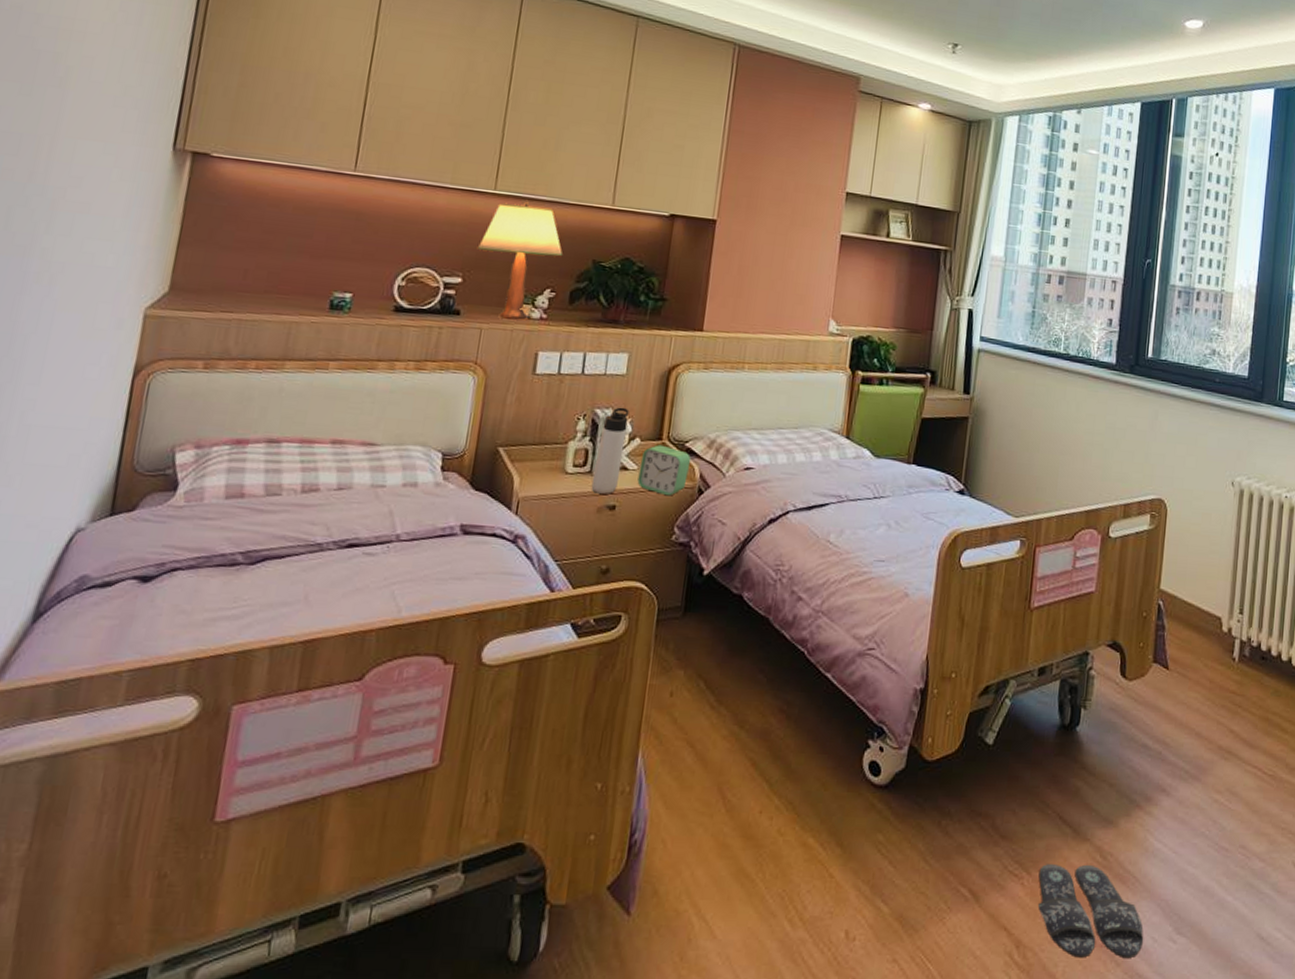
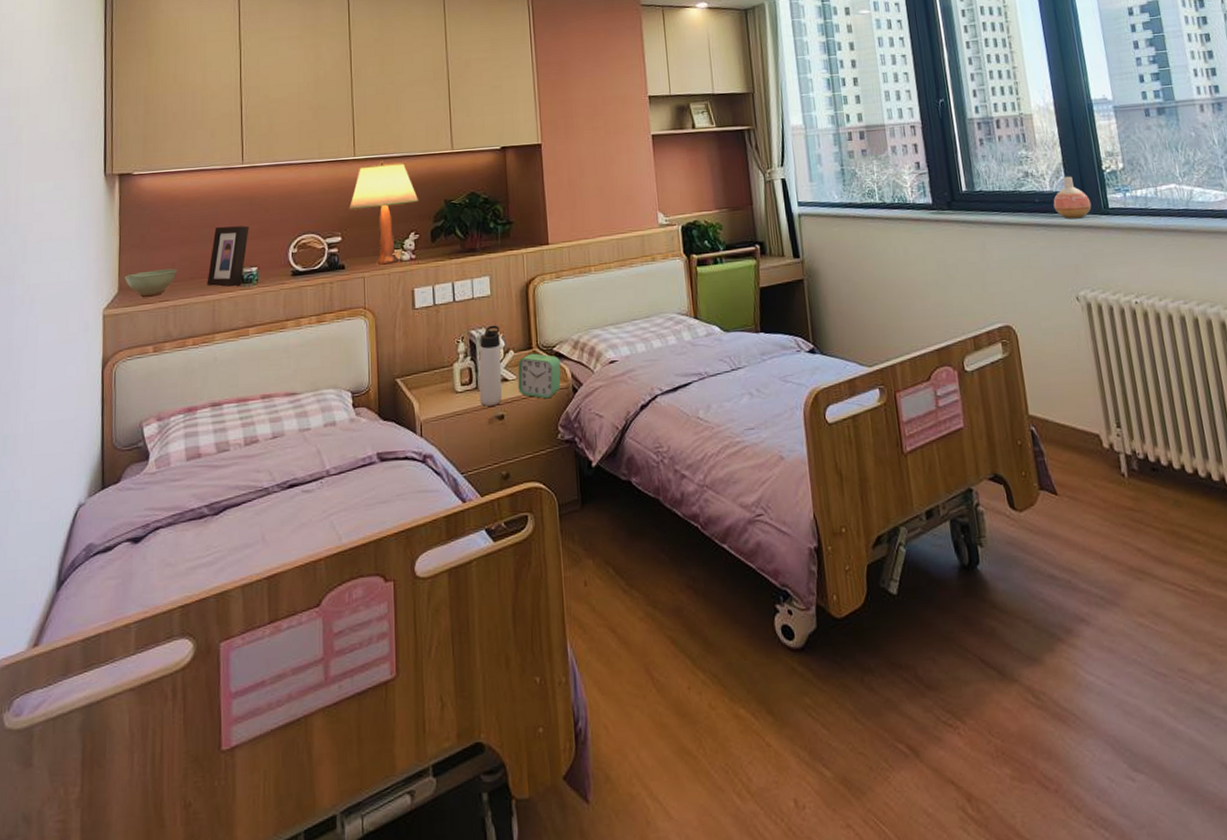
bowl: none [180,272,251,305] -> present [124,268,178,298]
picture frame: none [285,238,351,311] -> present [207,226,249,286]
slippers: present [1038,864,1144,959] -> none [973,706,1100,806]
vase: none [1231,361,1268,406] -> present [1053,176,1092,220]

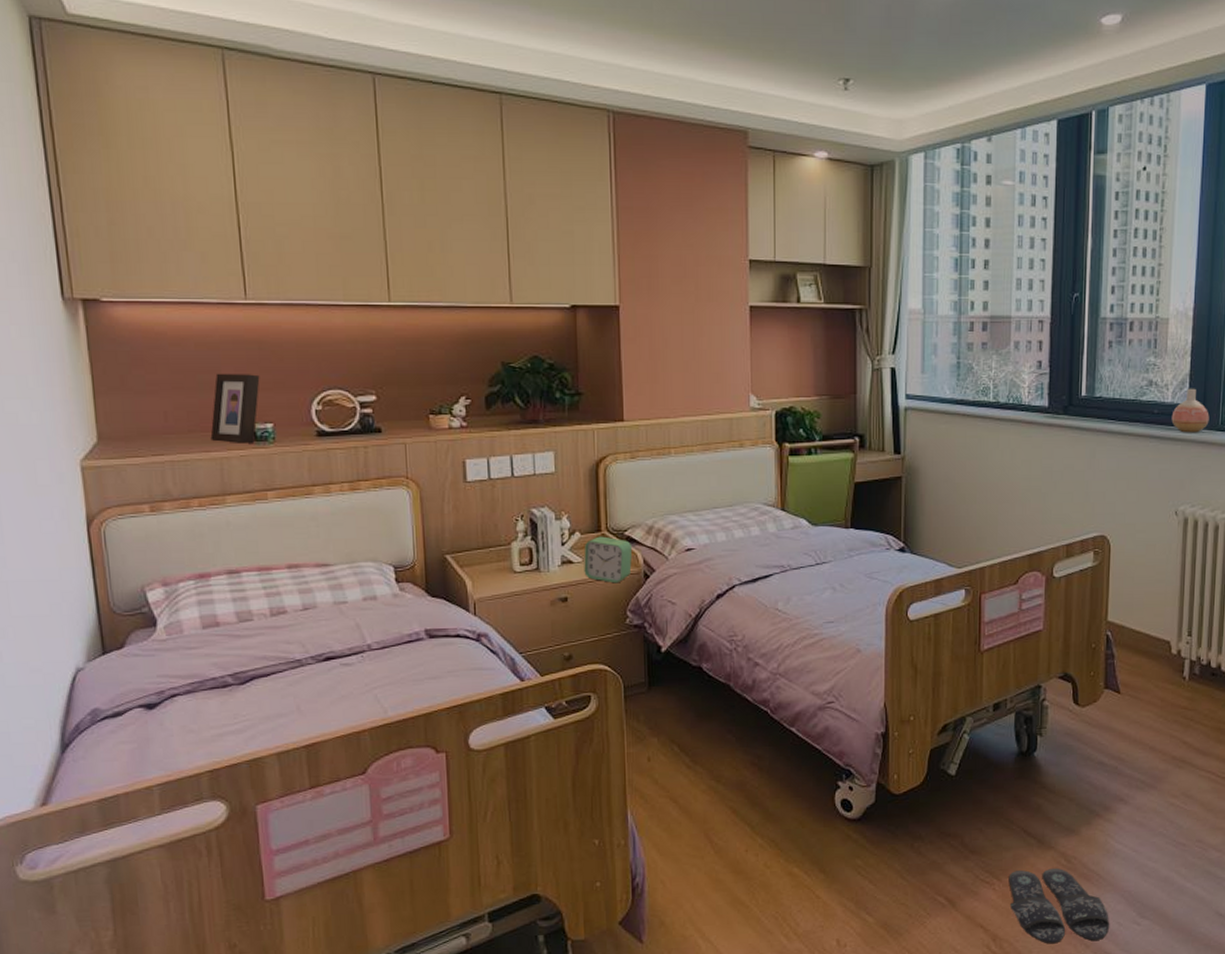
bowl: present [124,268,178,298] -> none [104,418,173,450]
table lamp: present [350,160,419,265] -> none [385,309,471,431]
thermos bottle: present [479,325,502,406] -> none [540,504,566,588]
slippers: none [973,706,1100,806] -> present [1008,867,1110,944]

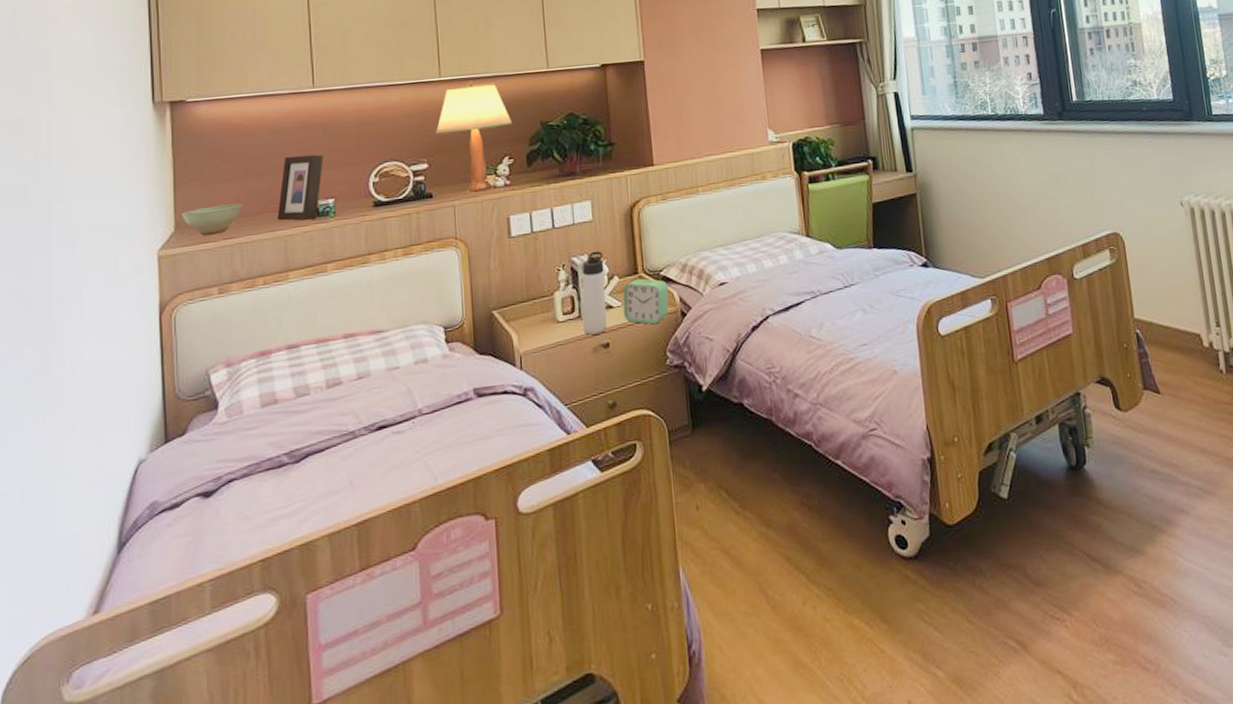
bowl: none [104,418,173,450] -> present [181,203,244,236]
table lamp: none [385,309,471,431] -> present [436,81,513,193]
thermos bottle: none [540,504,566,588] -> present [582,251,607,335]
slippers: present [1008,867,1110,944] -> none [1079,595,1196,688]
vase: present [1171,388,1210,433] -> none [1160,84,1196,127]

